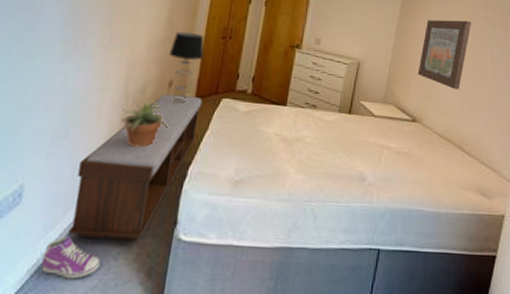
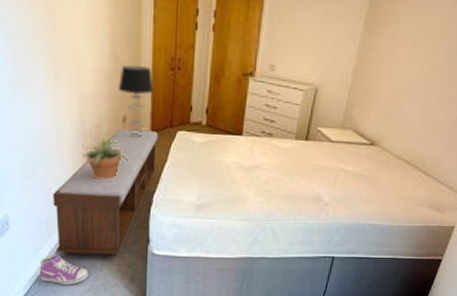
wall art: present [417,19,471,90] -> none [379,35,444,112]

